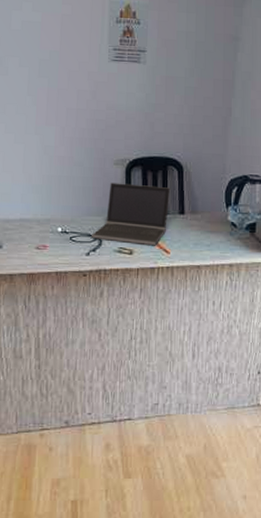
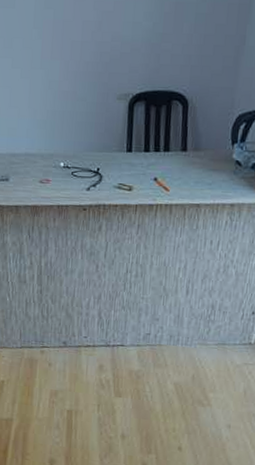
laptop computer: present [92,183,171,246] -> none [92,118,174,183]

